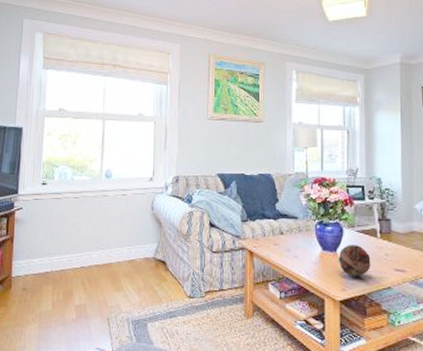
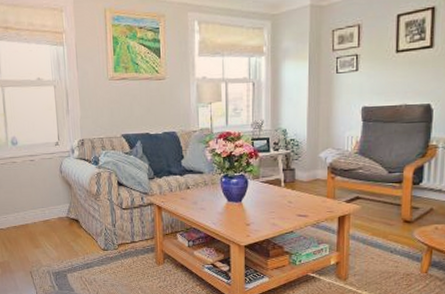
decorative ball: present [338,245,371,277] -> none [243,195,275,224]

